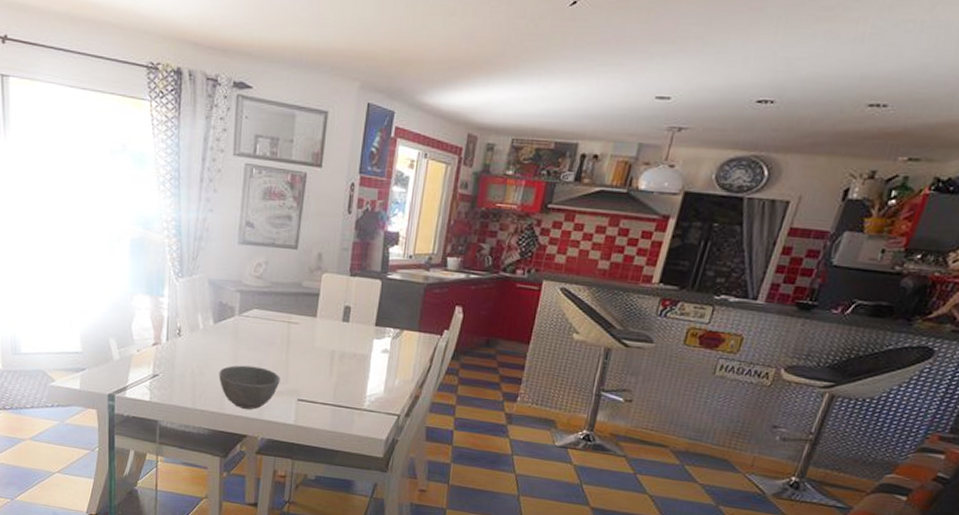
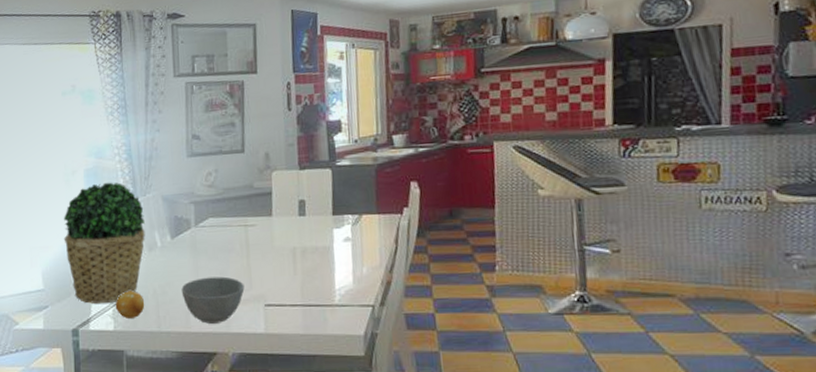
potted plant: none [104,255,189,376] -> present [64,182,145,304]
fruit: none [152,366,182,393] -> present [115,291,145,319]

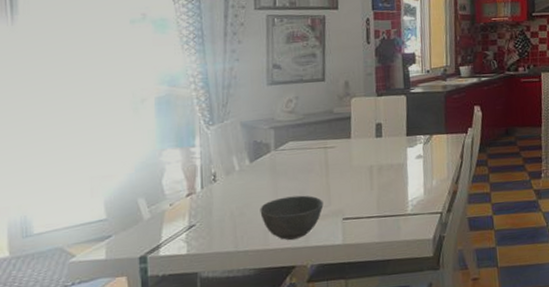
potted plant: present [64,182,145,304] -> none [131,109,223,230]
fruit: present [115,291,145,319] -> none [188,214,221,242]

